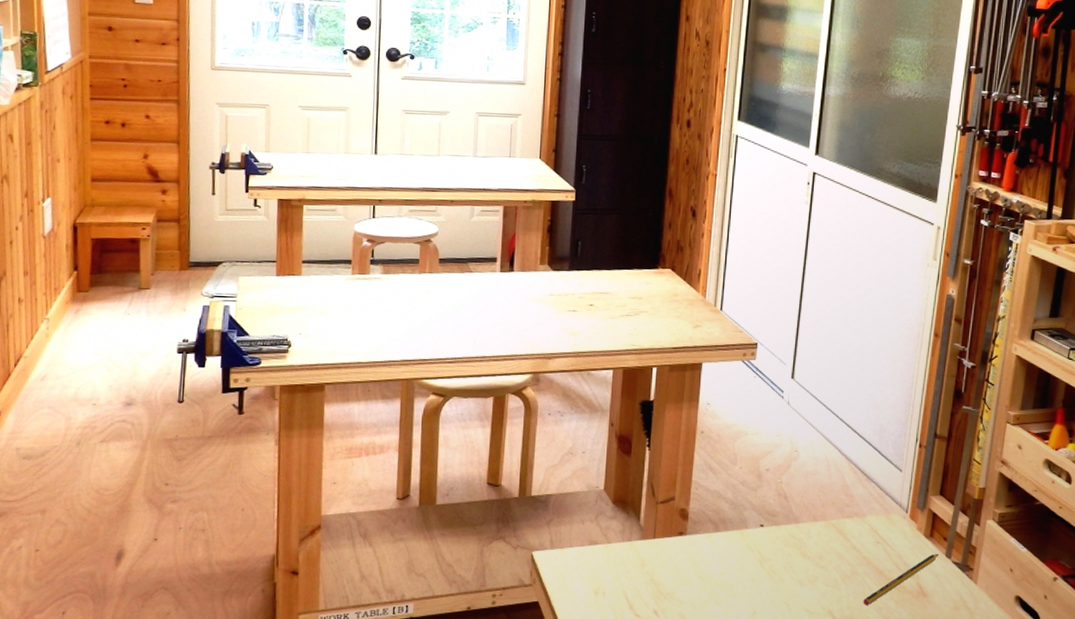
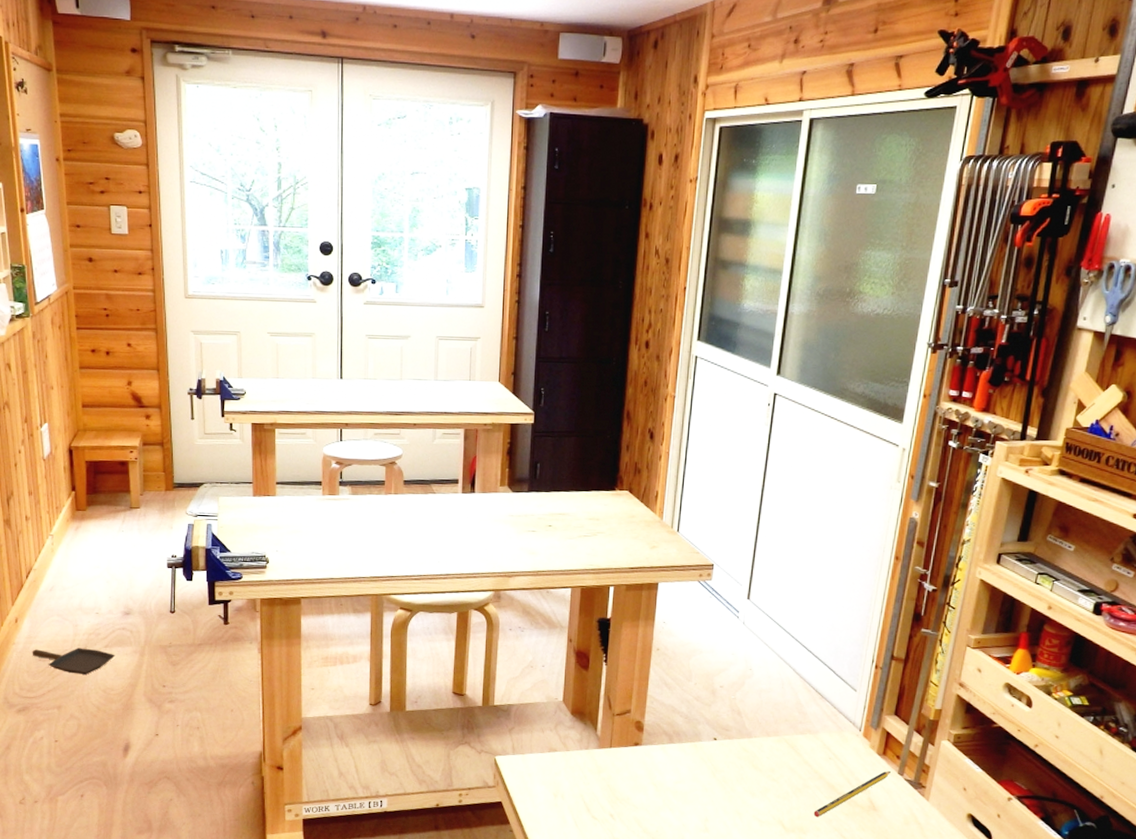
grill pan: none [15,443,113,473] -> present [32,648,116,675]

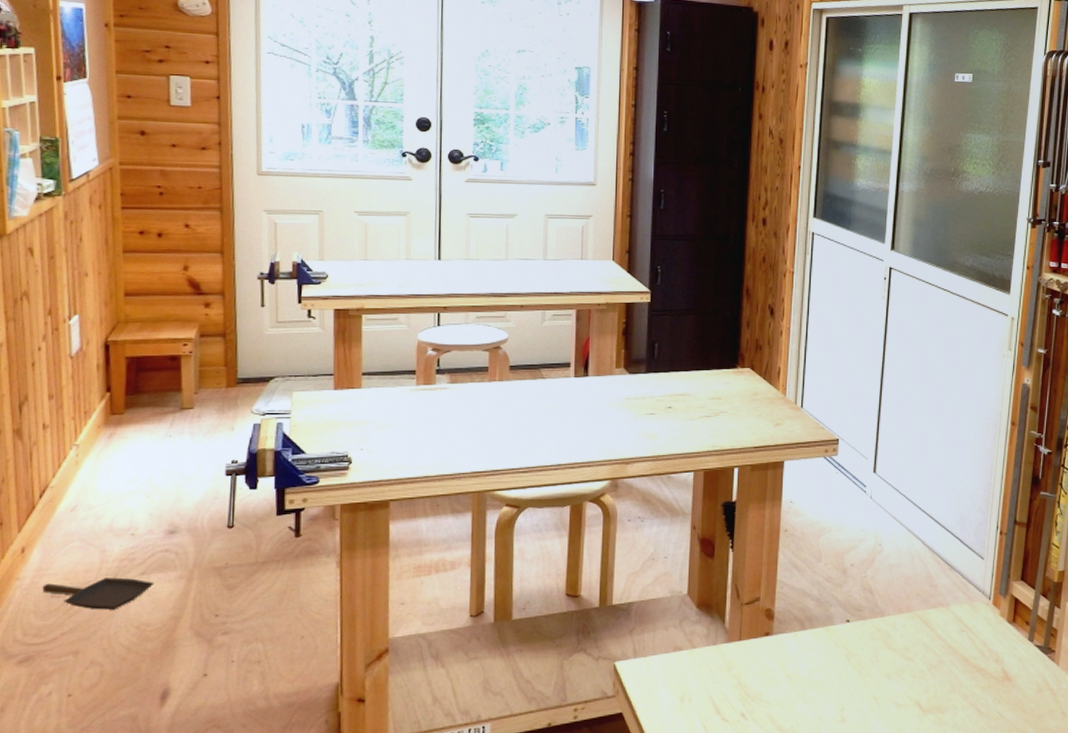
pencil: present [813,771,891,818] -> none [949,639,1021,694]

